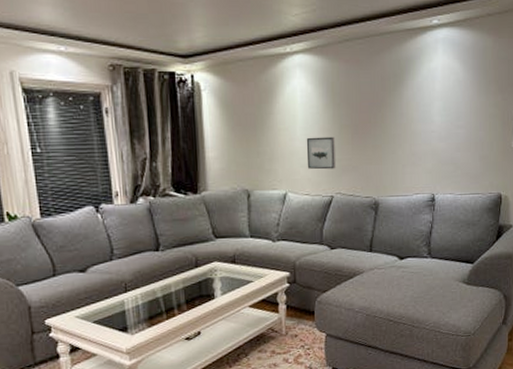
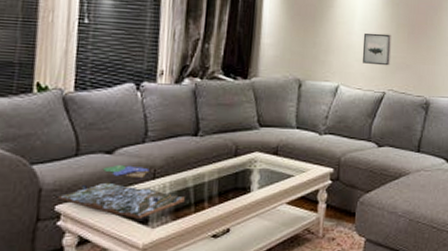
board game: none [46,280,156,327] -> present [58,164,185,218]

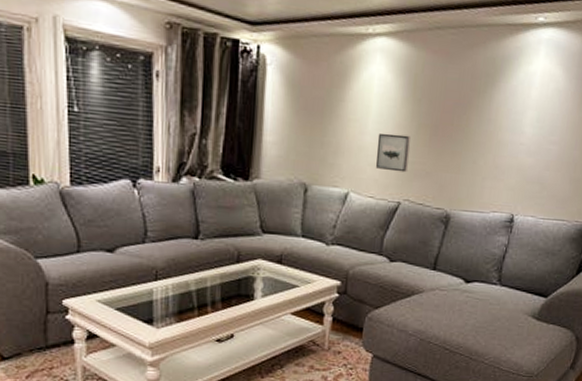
board game: present [58,164,185,218] -> none [64,263,188,318]

